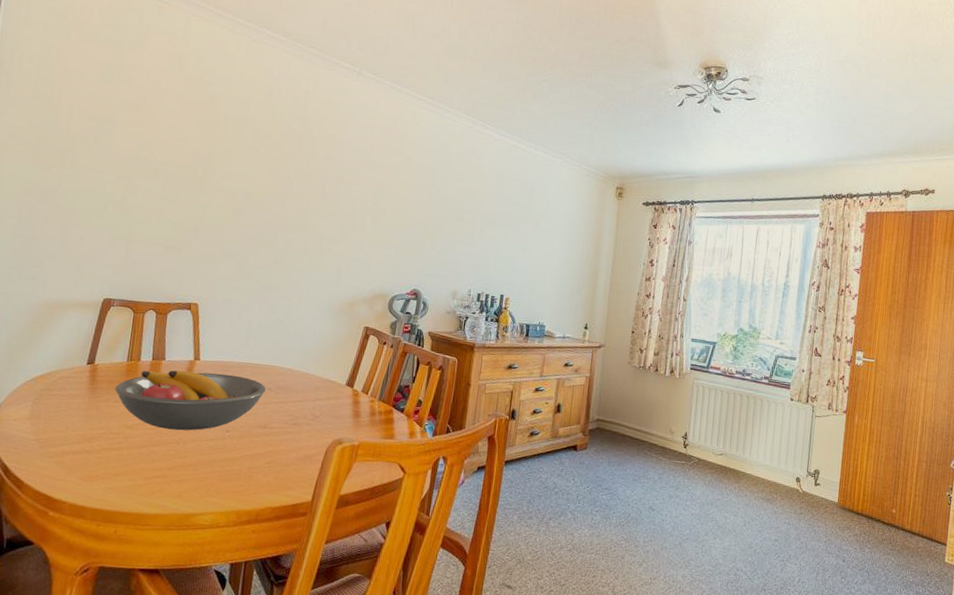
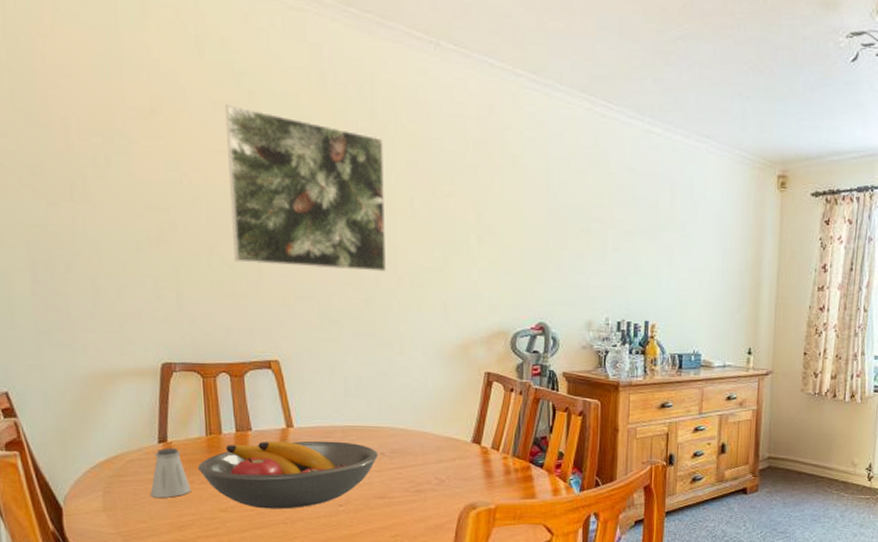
saltshaker: none [71,369,106,412] -> present [150,447,192,498]
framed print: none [177,106,308,240] -> present [225,105,387,273]

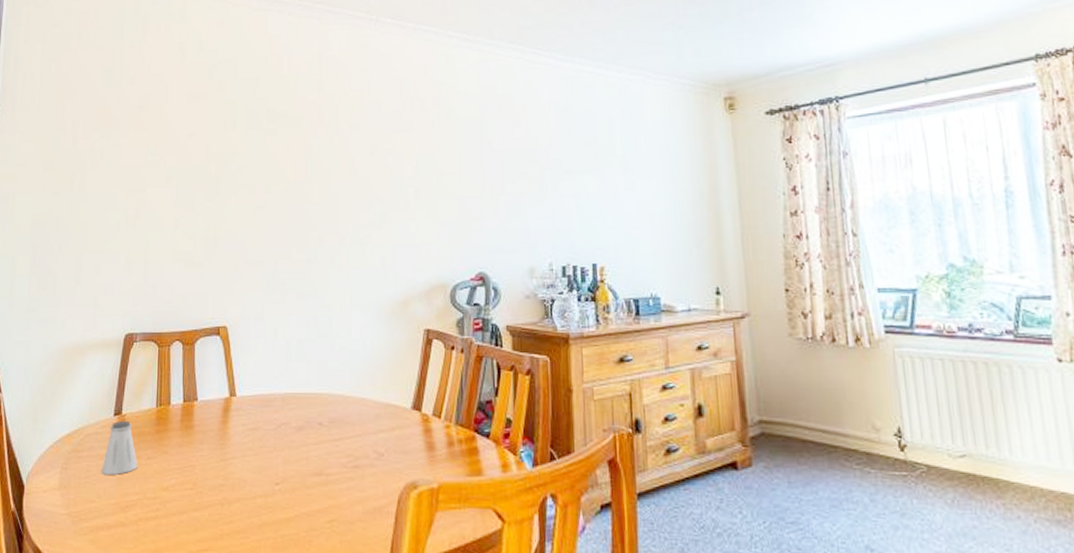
fruit bowl: present [198,440,378,509] -> none [146,410,316,488]
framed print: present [225,105,387,273] -> none [195,95,330,234]

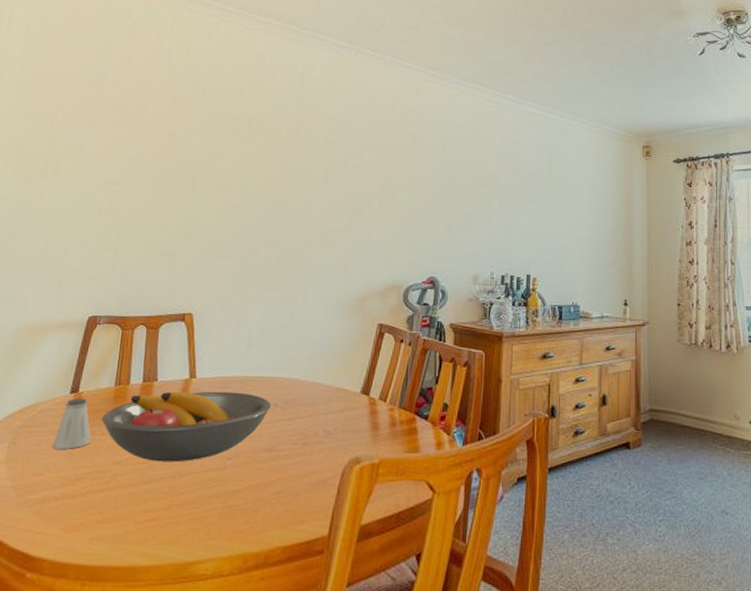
fruit bowl: none [146,410,316,488] -> present [102,391,271,462]

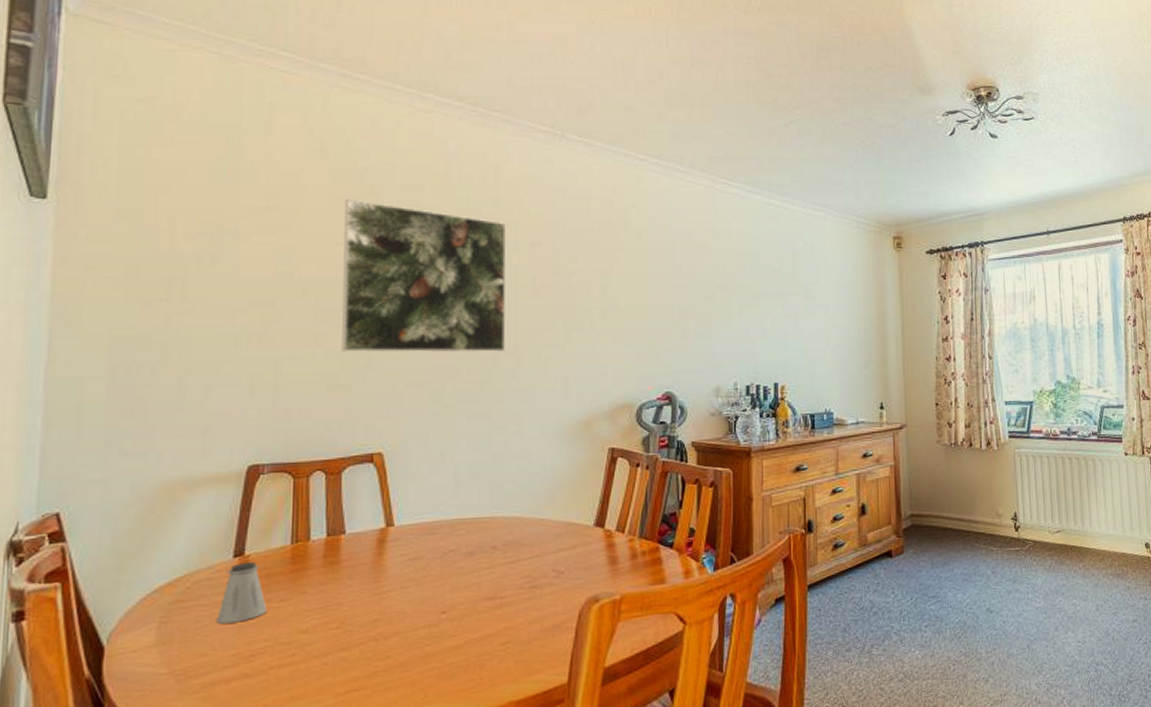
fruit bowl: present [102,391,271,462] -> none [278,537,489,625]
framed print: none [168,100,306,234] -> present [342,200,507,353]

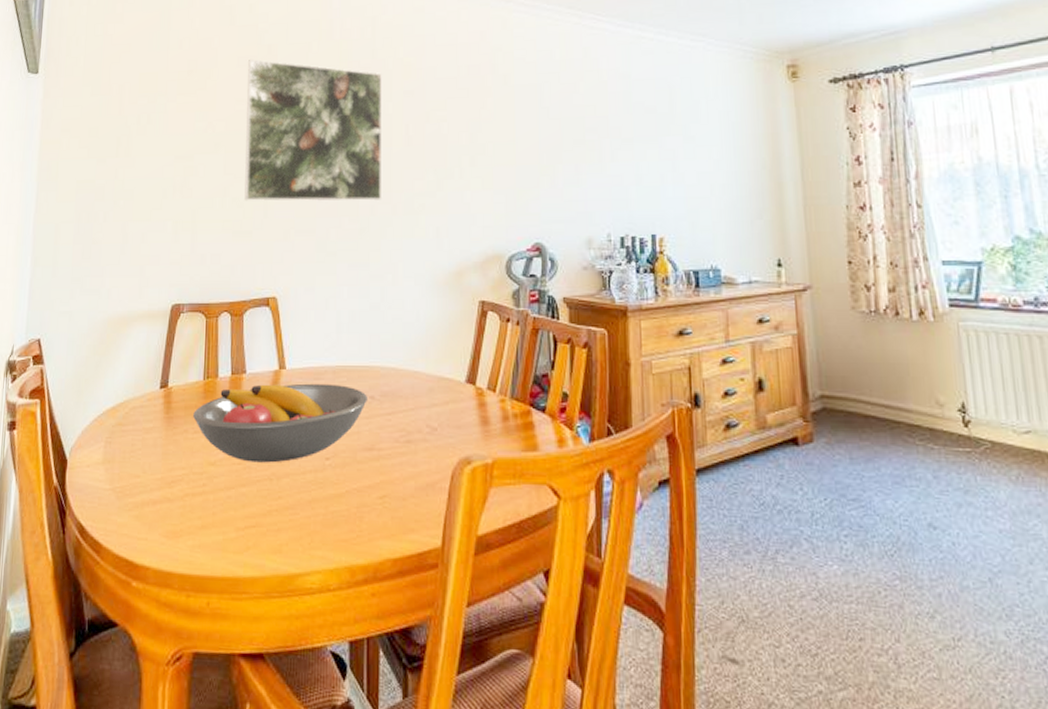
saltshaker: present [216,561,267,624] -> none [147,393,185,449]
fruit bowl: none [278,537,489,625] -> present [193,383,367,463]

